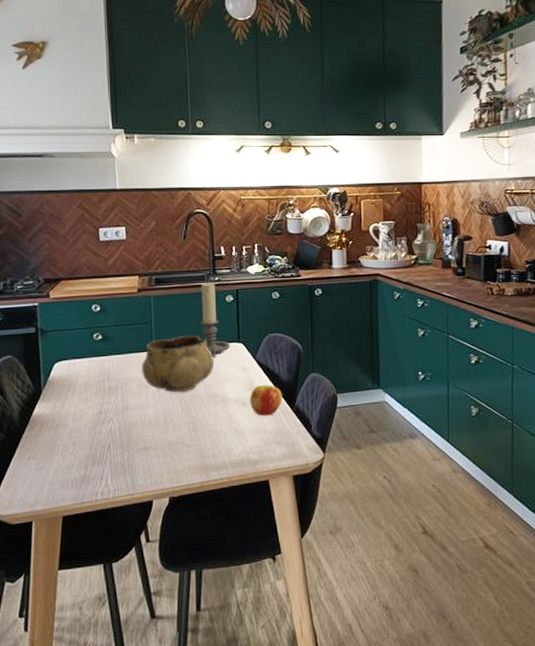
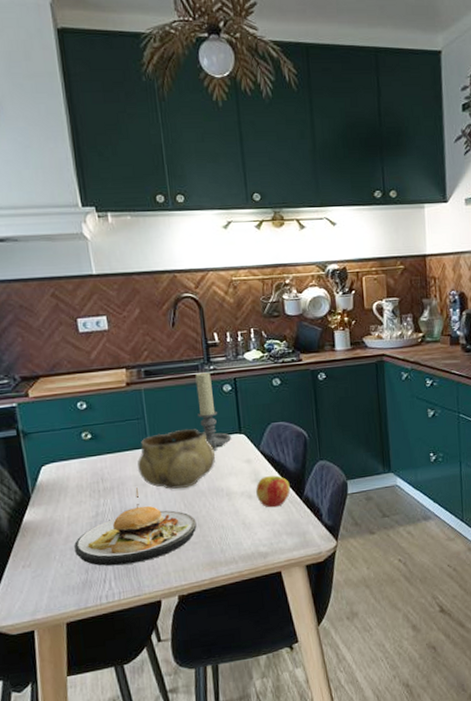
plate: none [76,389,192,464] -> present [73,487,197,566]

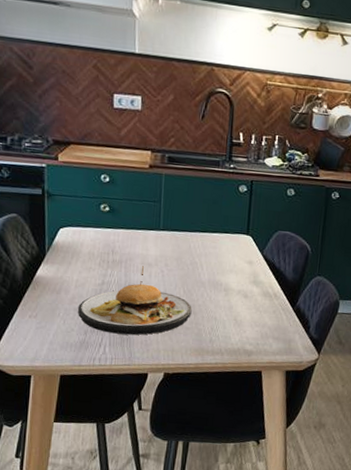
decorative bowl: present [137,429,216,489] -> none [147,219,221,276]
candle holder: present [195,372,231,451] -> none [211,169,238,246]
apple: present [256,475,290,508] -> none [252,280,285,311]

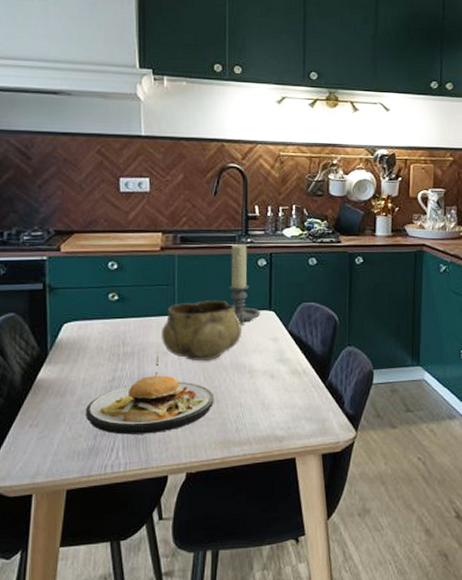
decorative bowl: none [147,219,221,276] -> present [162,301,242,360]
candle holder: none [211,169,238,246] -> present [229,244,260,325]

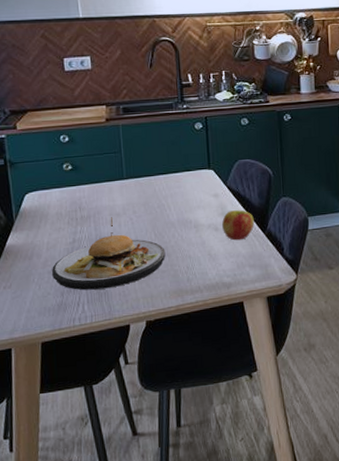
decorative bowl: present [162,301,242,360] -> none [113,163,186,220]
candle holder: present [229,244,260,325] -> none [169,111,201,185]
apple: none [279,357,314,390] -> present [222,210,254,241]

